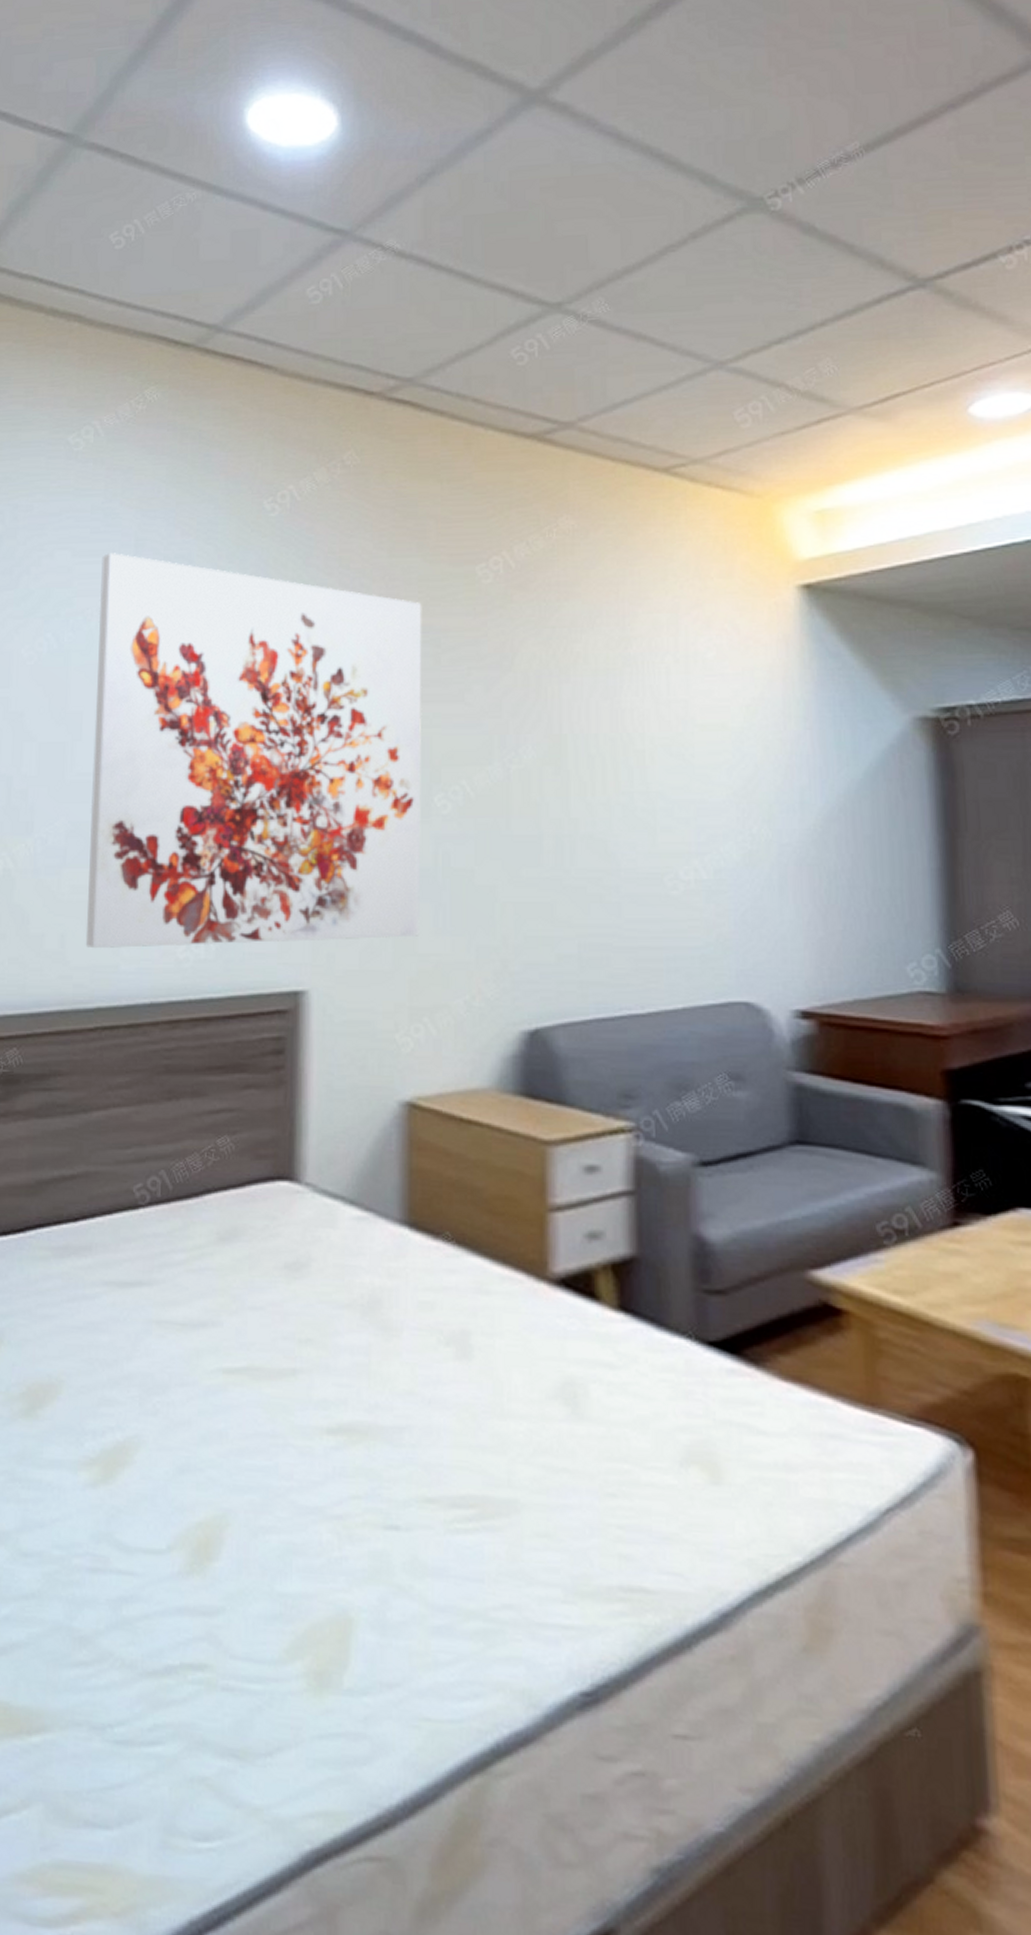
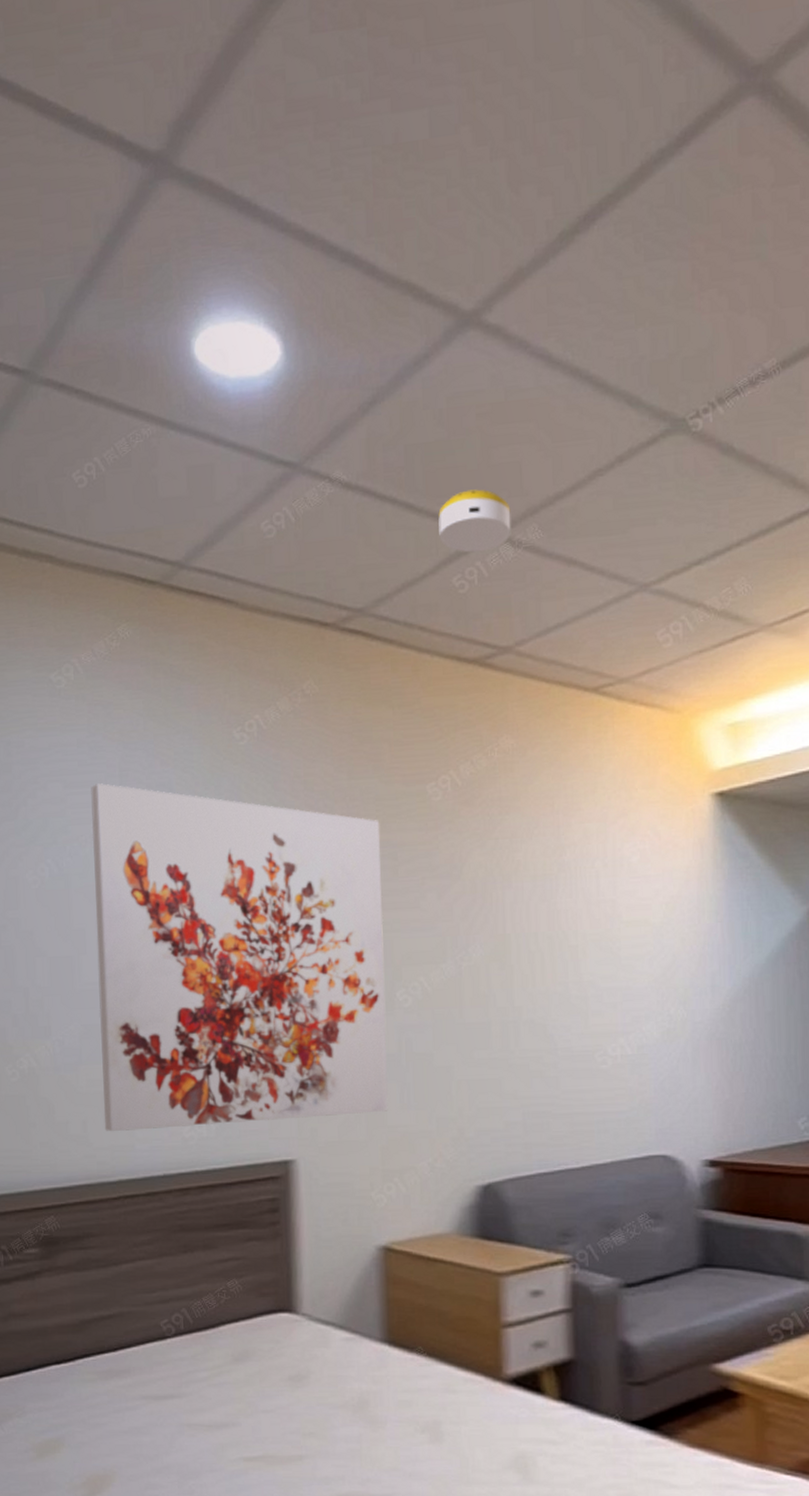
smoke detector: none [497,261,576,325] -> present [438,489,512,553]

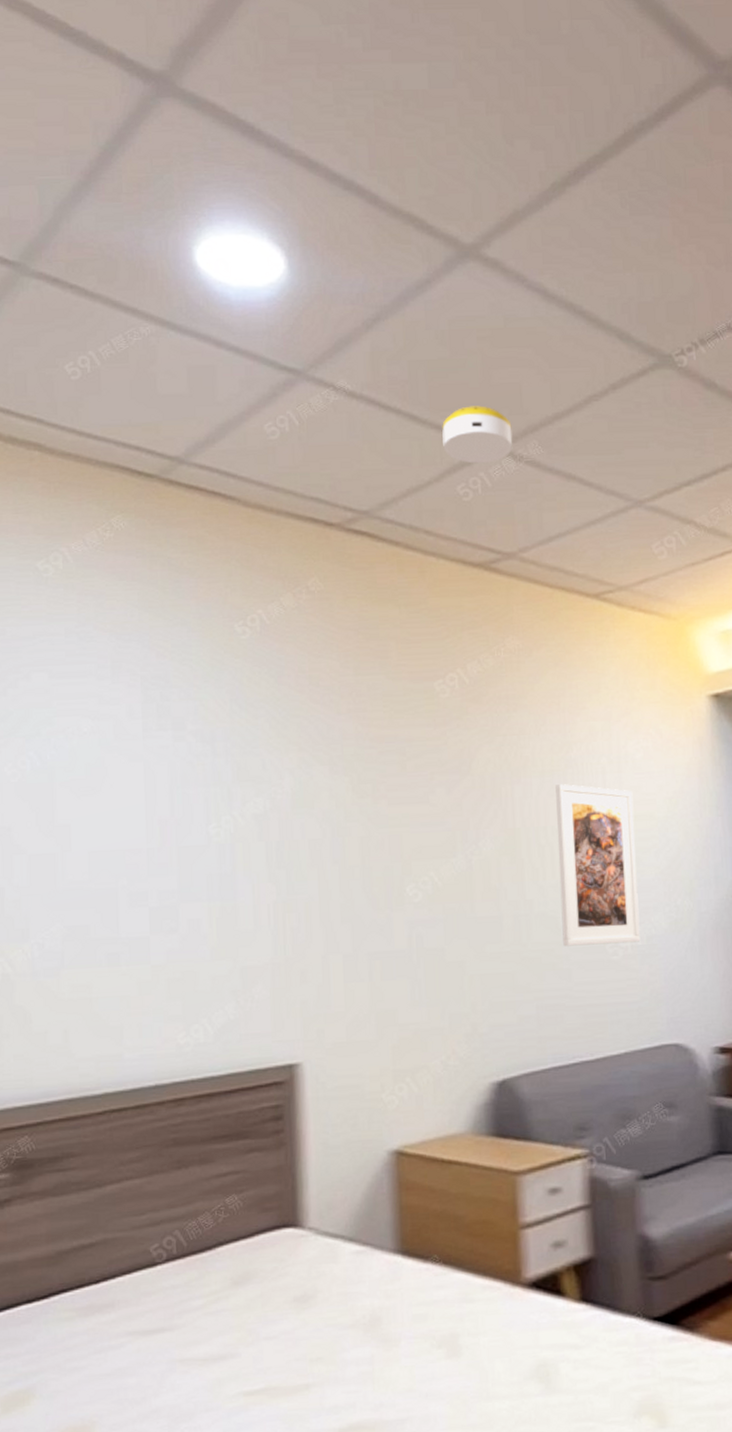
wall art: present [91,783,389,1131] -> none [79,674,400,1040]
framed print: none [547,889,631,1054] -> present [555,784,641,947]

